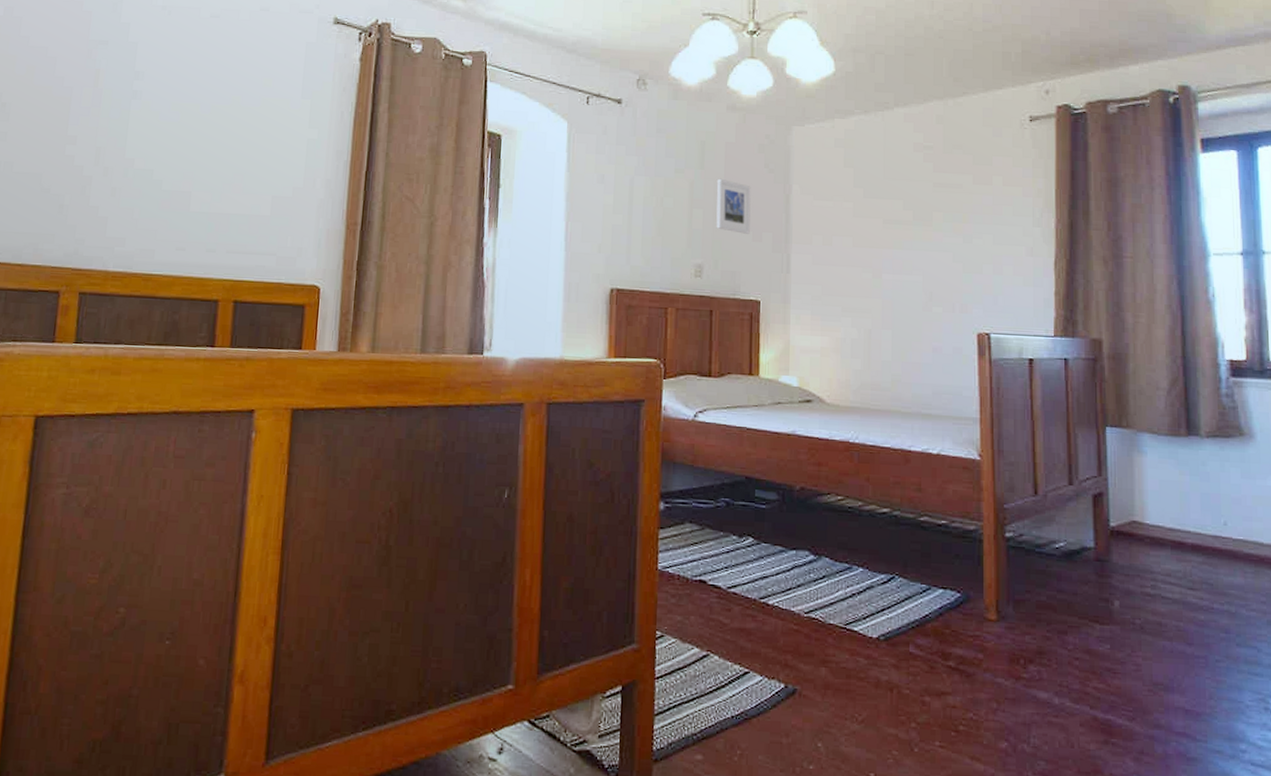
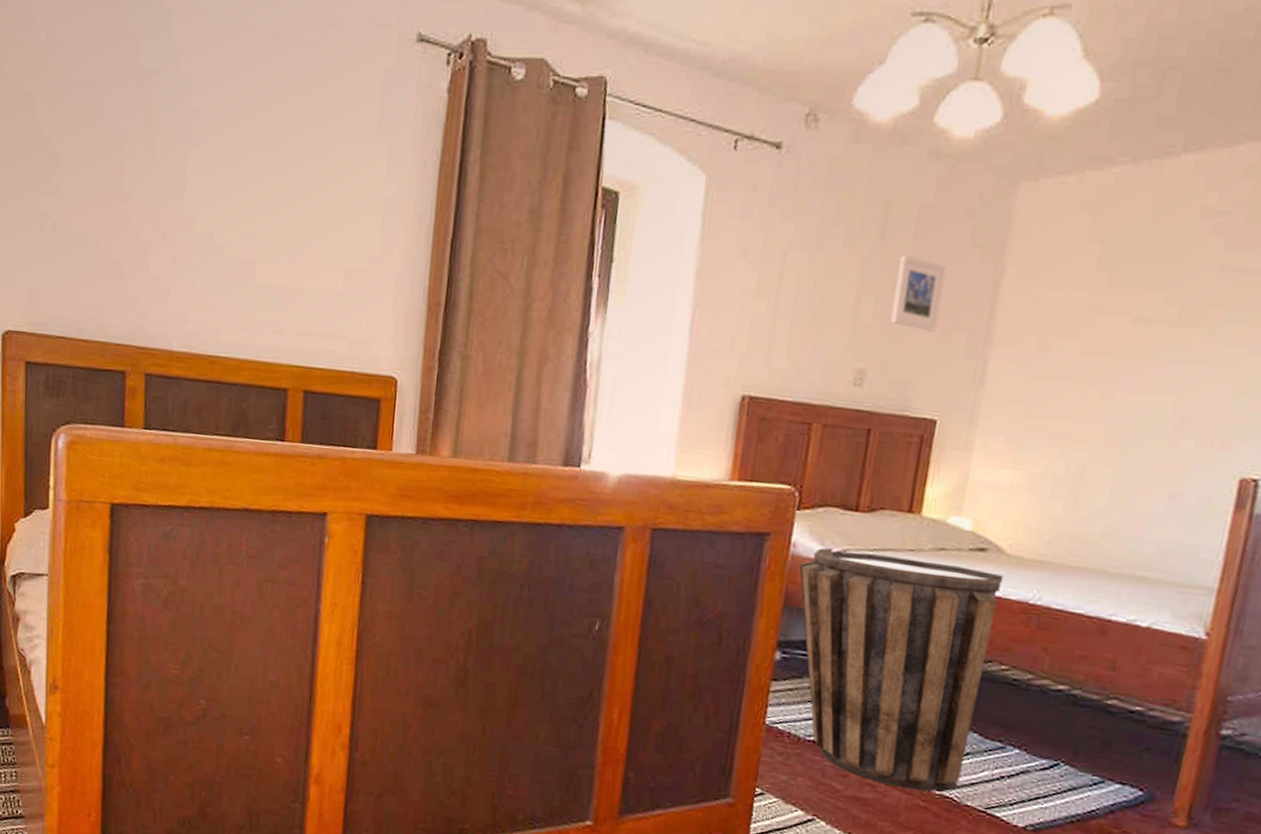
basket: none [671,408,828,615] -> present [799,547,1004,792]

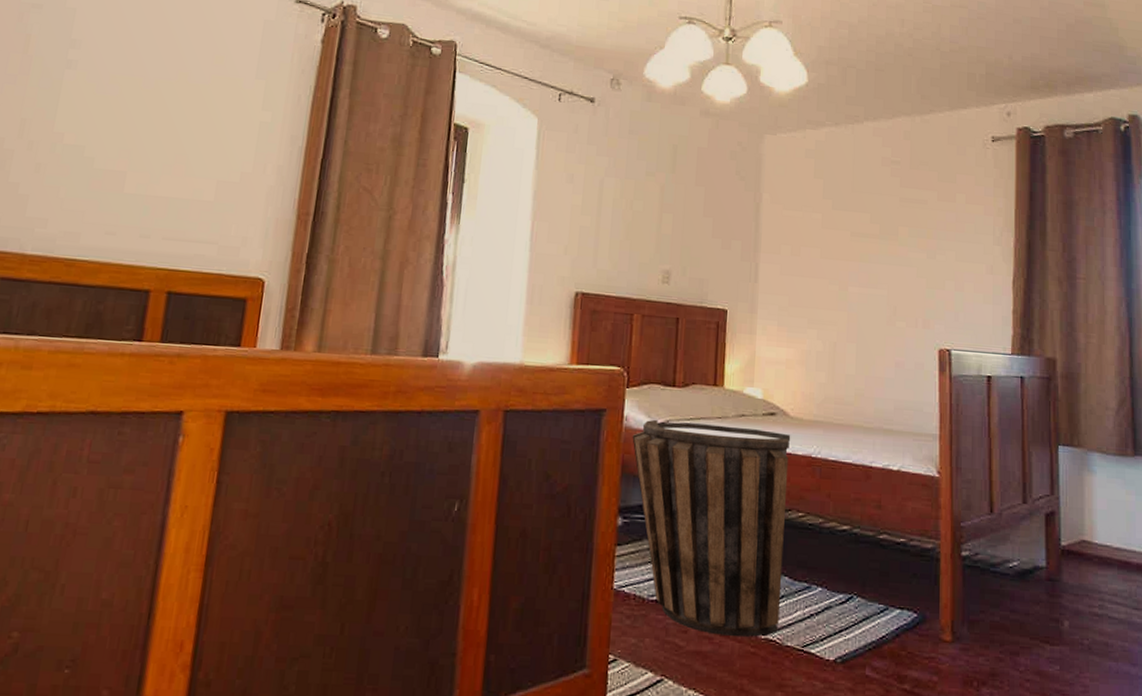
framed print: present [890,254,947,332] -> none [685,183,722,241]

